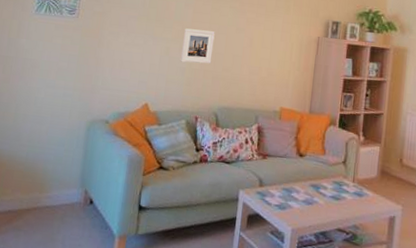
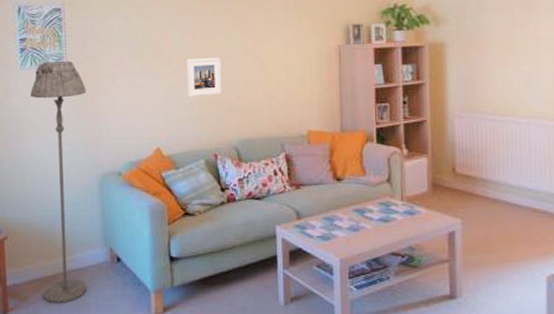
floor lamp: none [14,11,91,238] -> present [30,61,87,304]

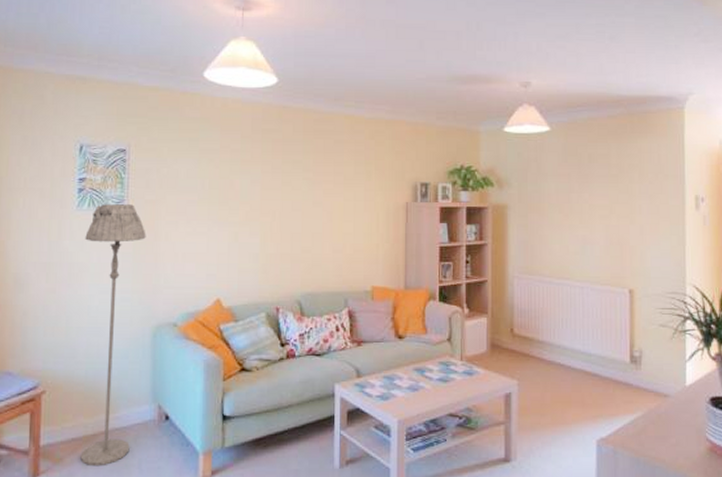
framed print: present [186,58,222,97] -> none [251,208,289,248]

